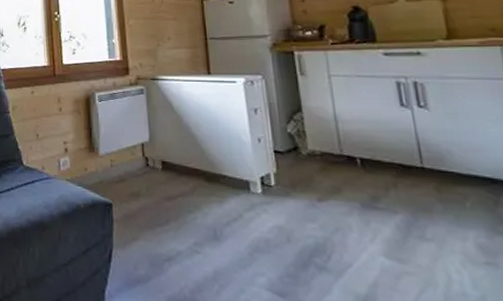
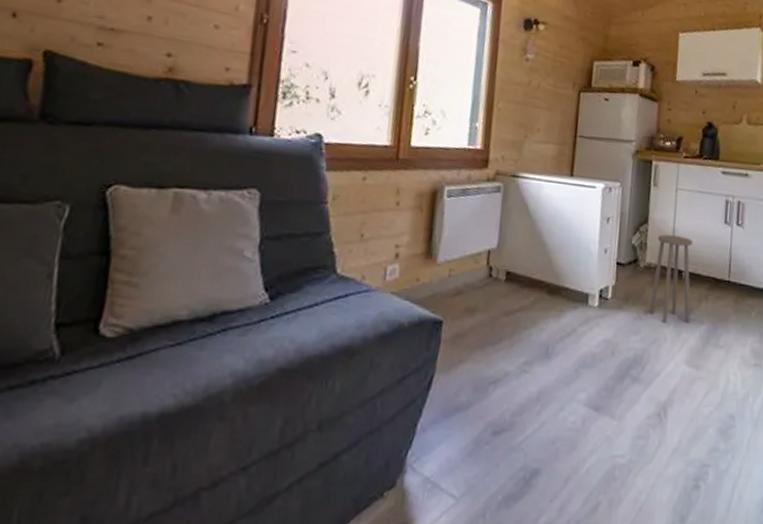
stool: none [316,121,379,212] -> present [650,234,693,322]

